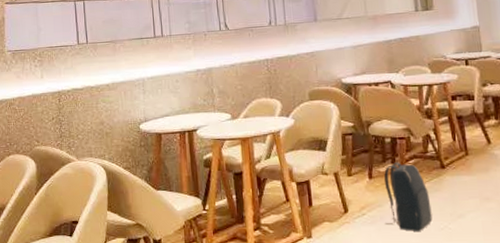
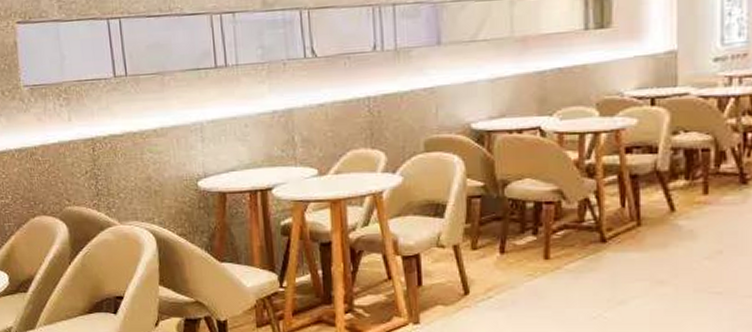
backpack: present [384,162,433,232] -> none [518,233,582,321]

